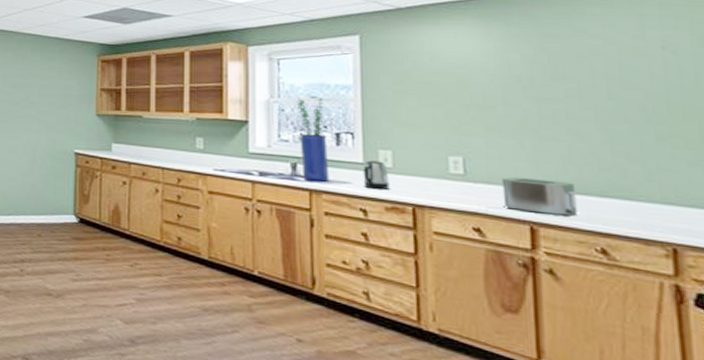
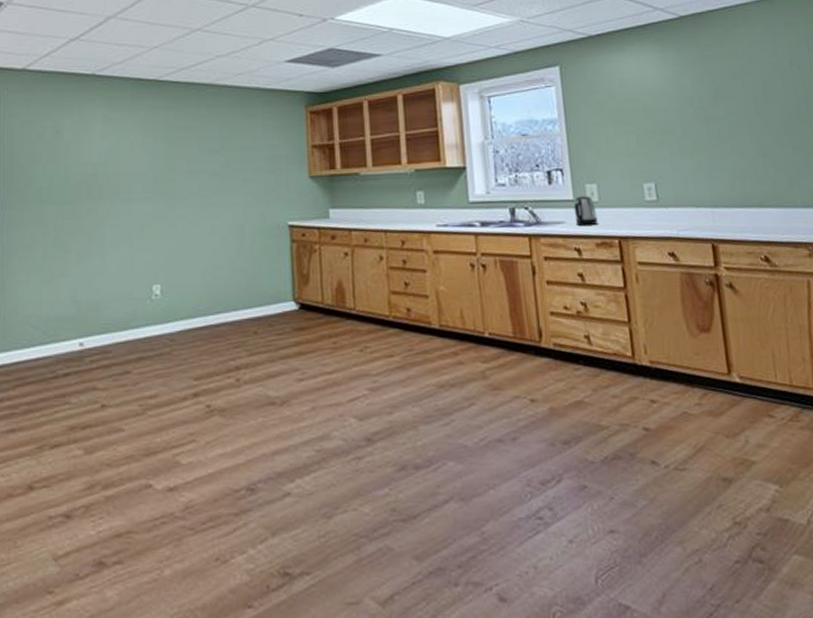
vase: present [296,96,330,182] -> none [509,134,546,225]
toaster: present [502,177,577,217] -> none [687,196,745,231]

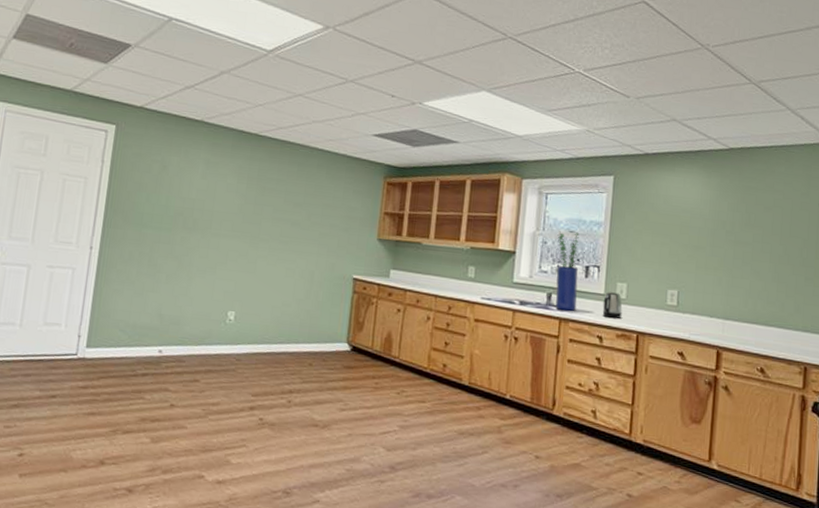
vase: none [509,134,546,225] -> present [555,230,580,311]

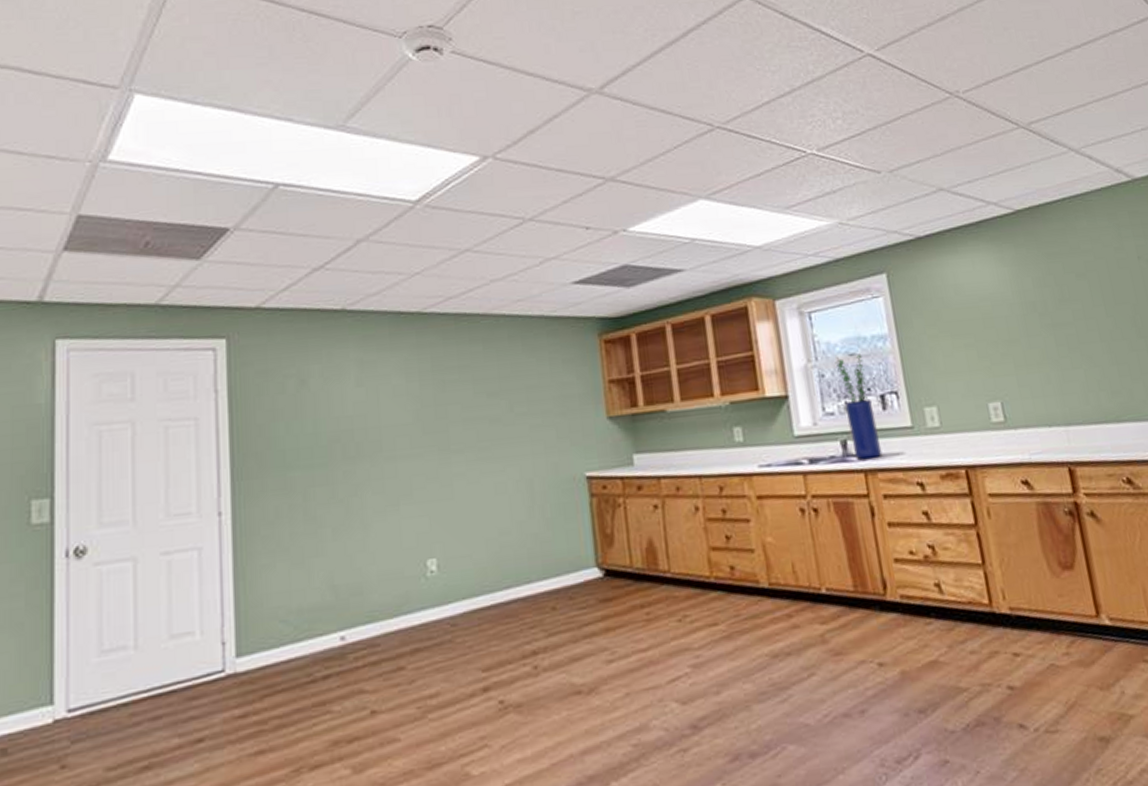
kettle: present [602,292,623,319] -> none [913,421,941,456]

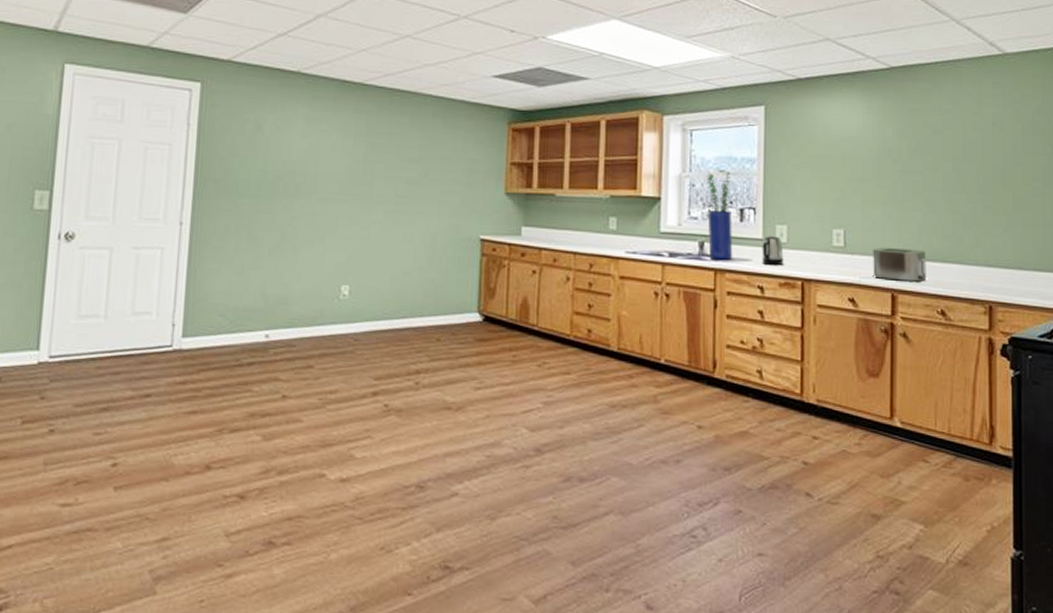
kettle: none [913,421,941,456] -> present [762,236,784,266]
toaster: none [1037,411,1103,453] -> present [873,247,926,283]

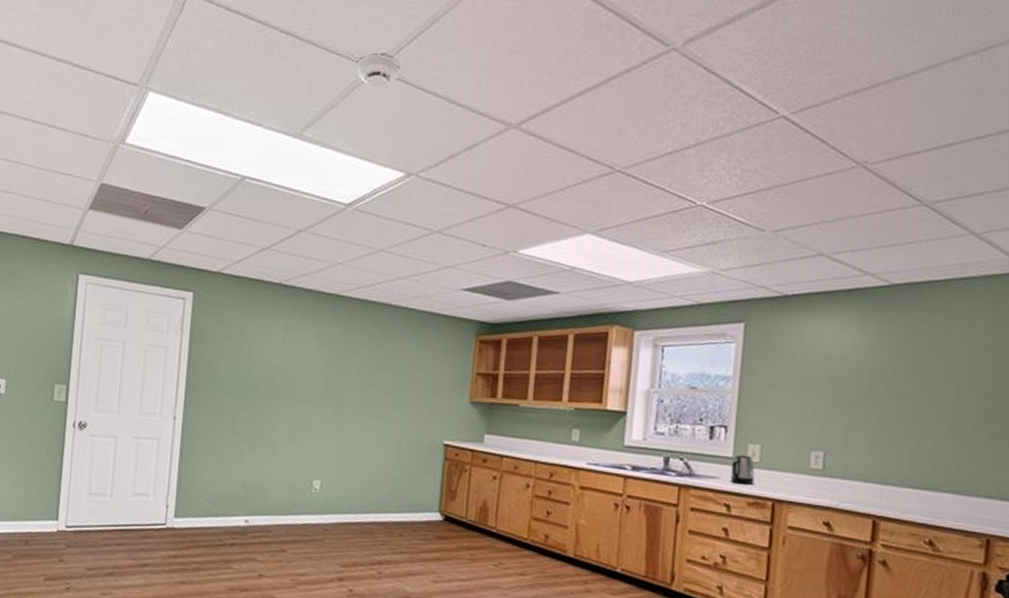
vase: present [706,170,733,260] -> none [674,386,703,477]
toaster: present [873,247,926,283] -> none [853,472,917,511]

